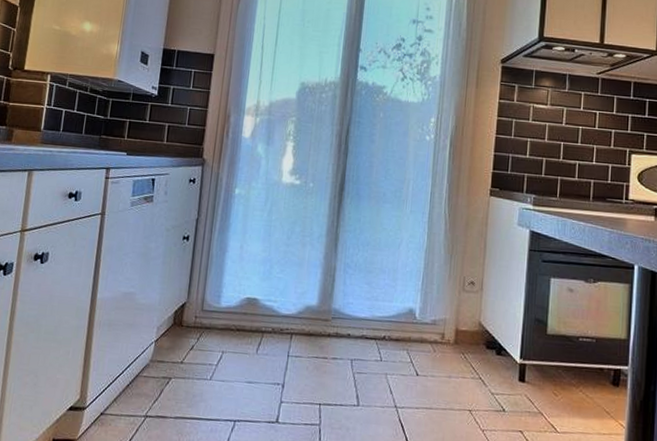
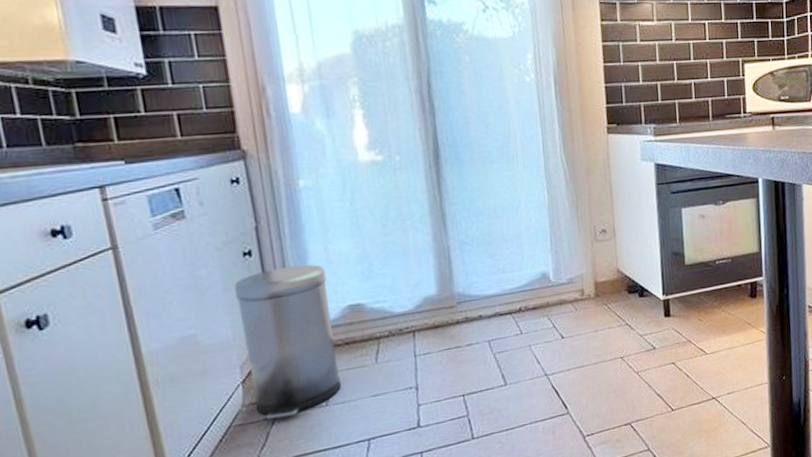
pedal bin: none [159,254,237,381] -> present [233,264,341,420]

